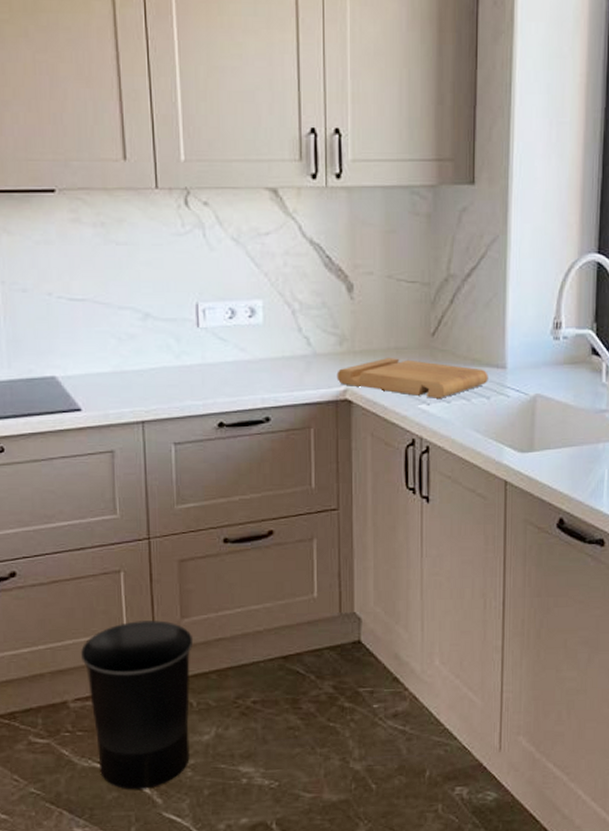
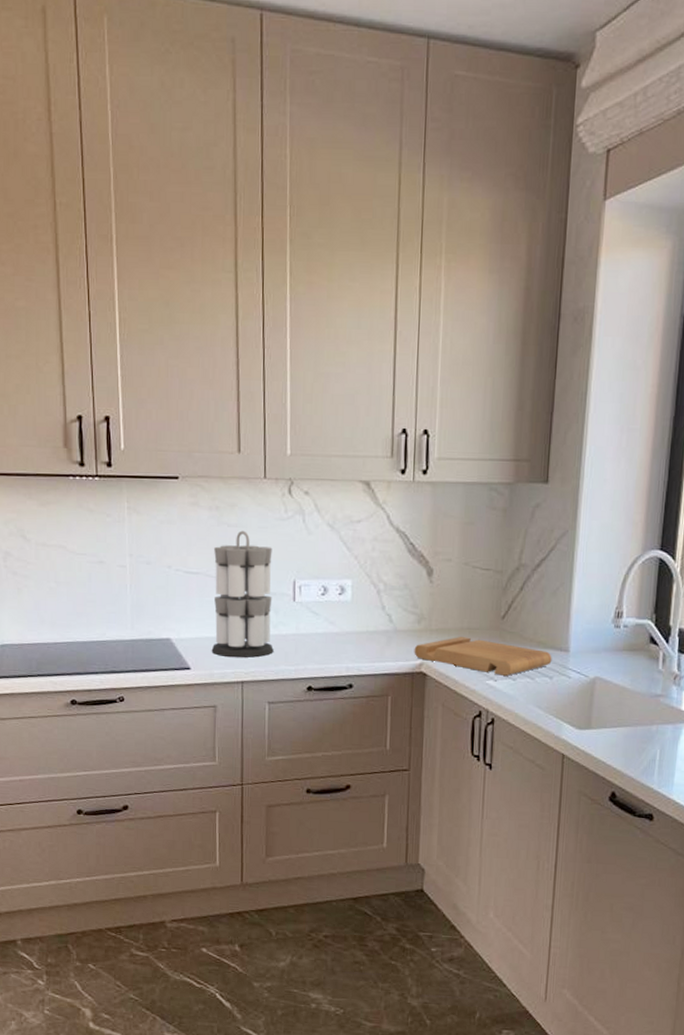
waste bin: present [80,620,194,790] -> none [178,856,276,1004]
spice rack: none [102,249,177,394] -> present [211,530,274,658]

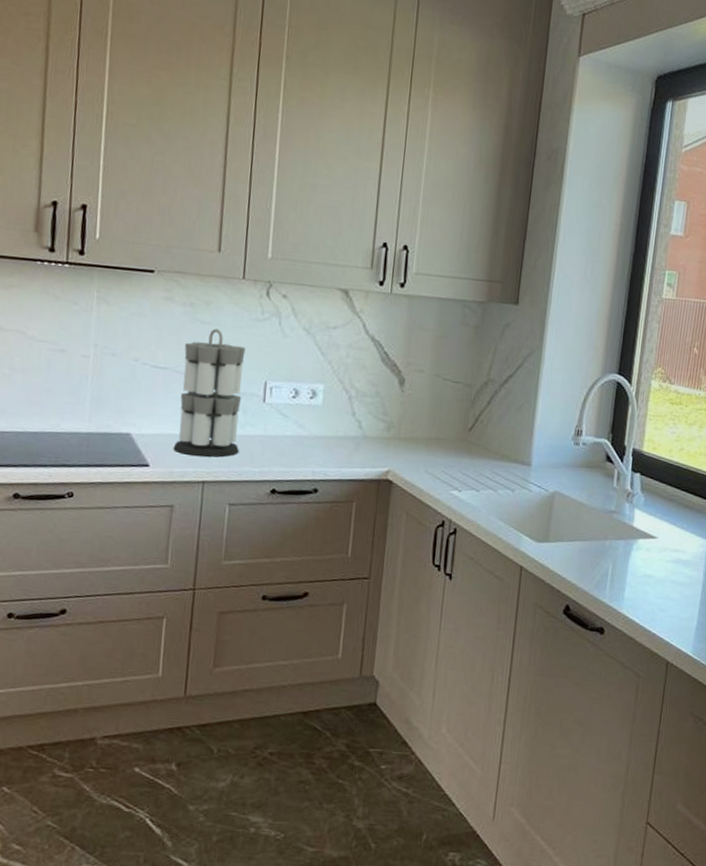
cutting board: present [414,636,552,676] -> none [381,445,515,487]

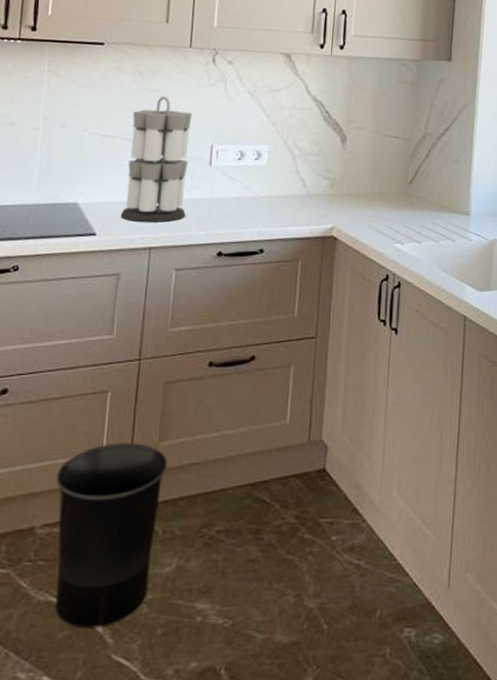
waste bin: none [114,666,223,831] -> present [55,443,168,628]

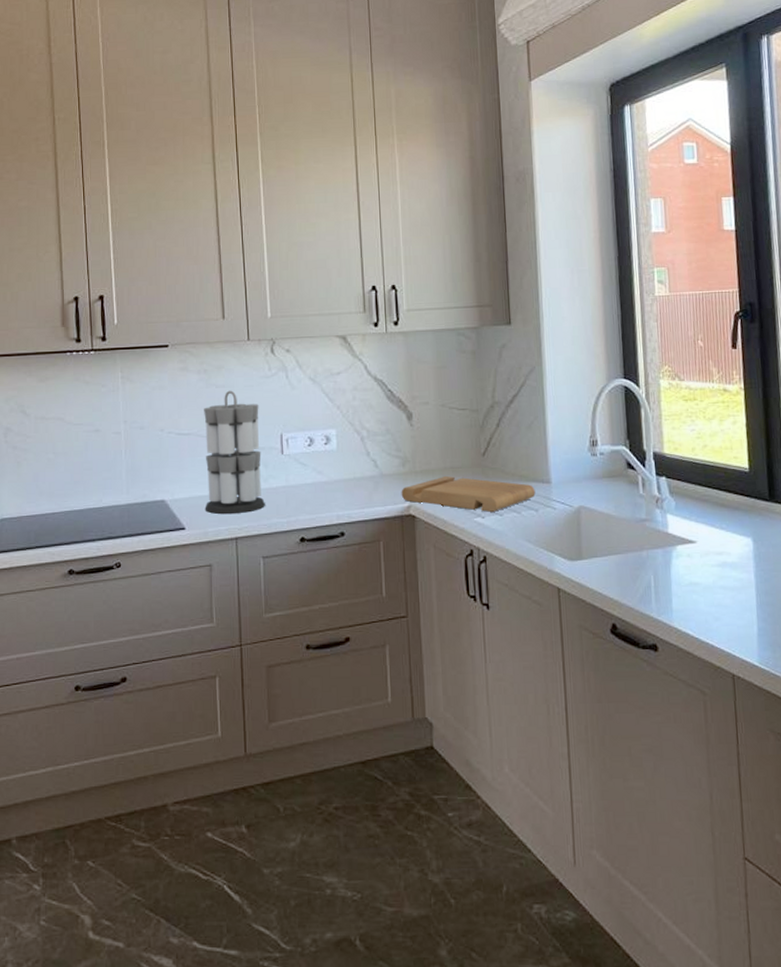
waste bin: present [55,443,168,628] -> none [179,724,280,898]
cutting board: none [325,200,455,239] -> present [401,475,536,512]

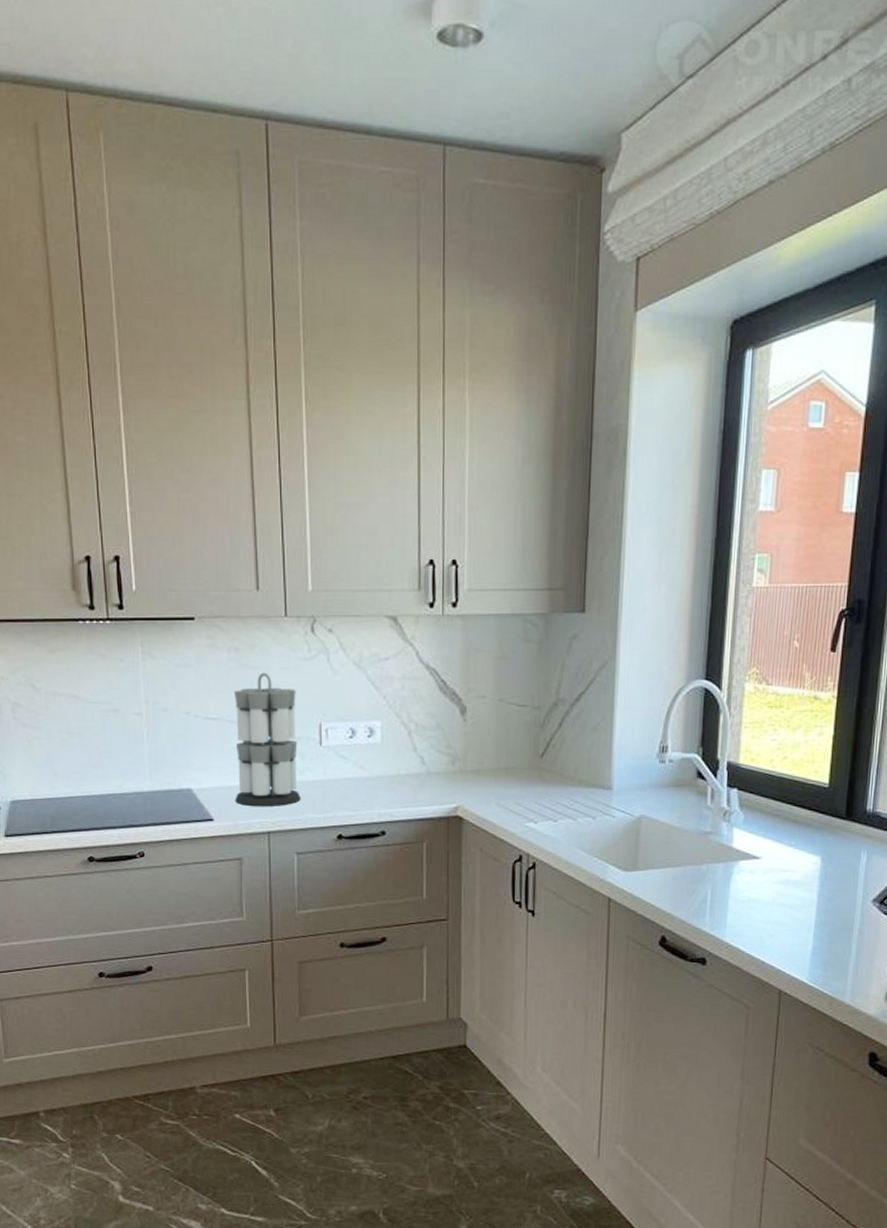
cutting board: present [401,475,536,512] -> none [449,776,595,817]

